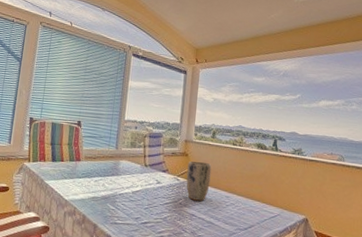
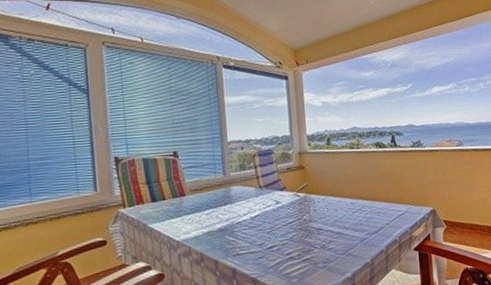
plant pot: present [186,161,212,201] -> none [306,172,333,214]

